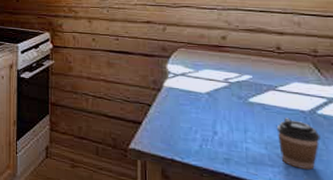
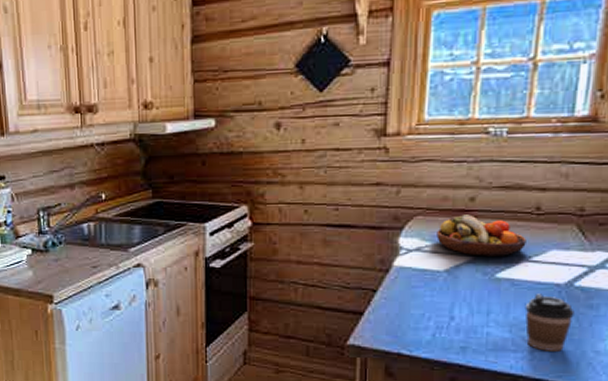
fruit bowl: none [197,49,272,85] -> present [436,214,526,256]

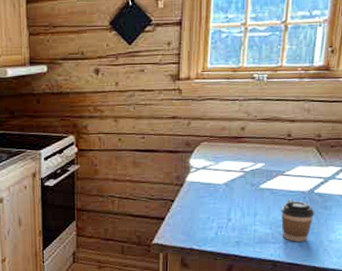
fruit bowl: present [436,214,526,256] -> none [217,140,281,172]

